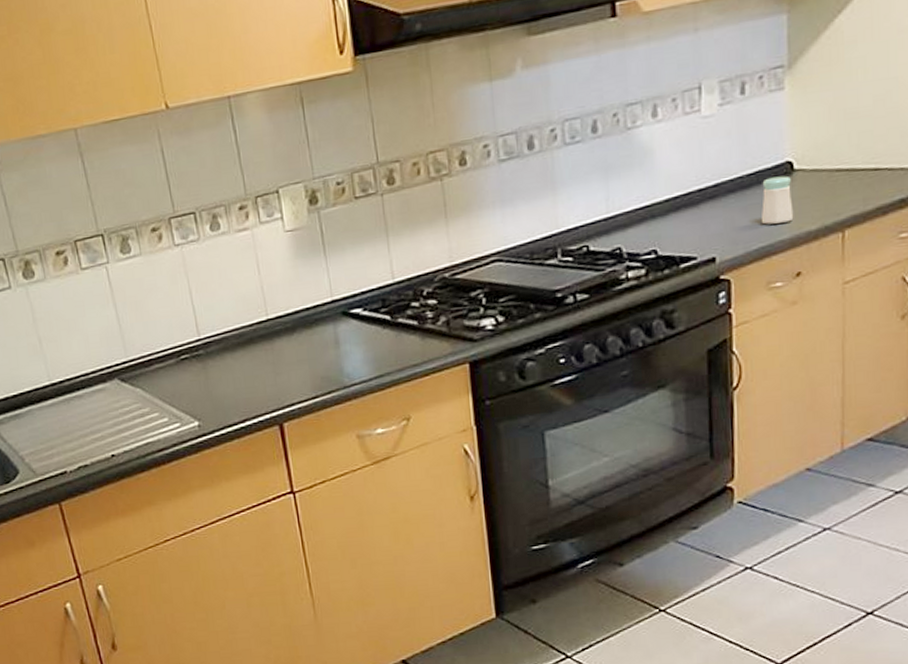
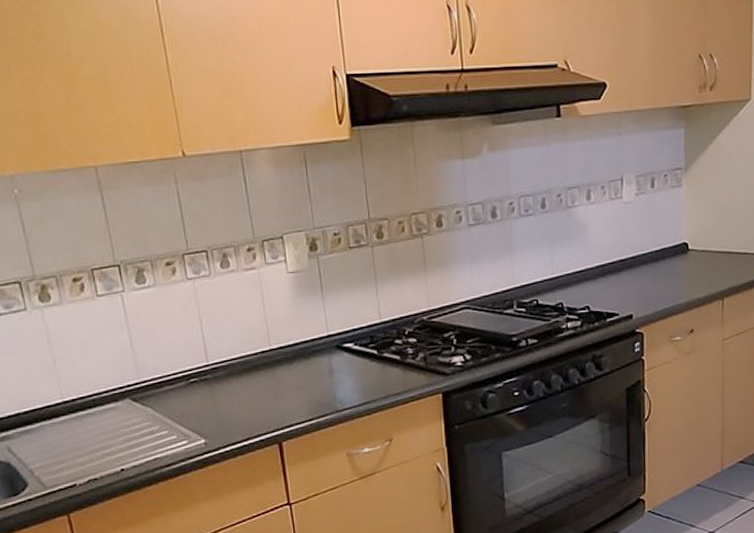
salt shaker: present [762,175,794,225] -> none [666,253,689,291]

